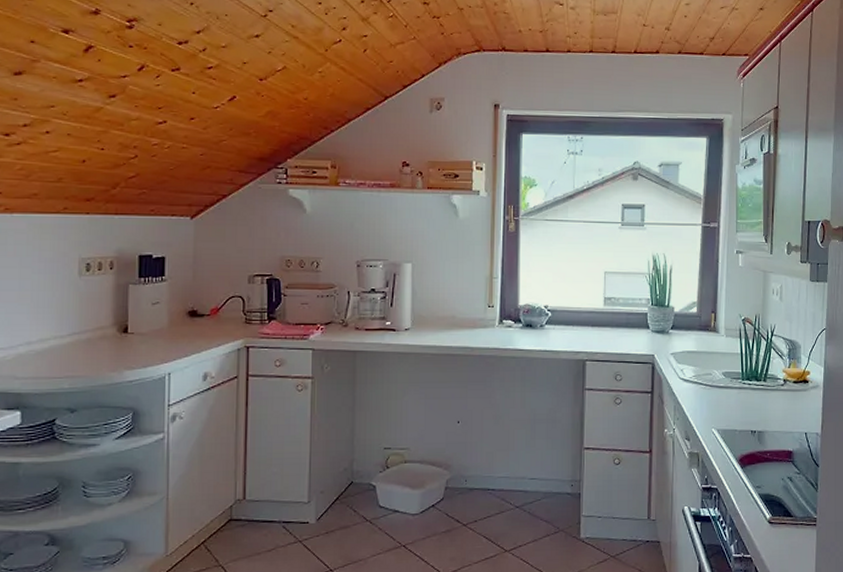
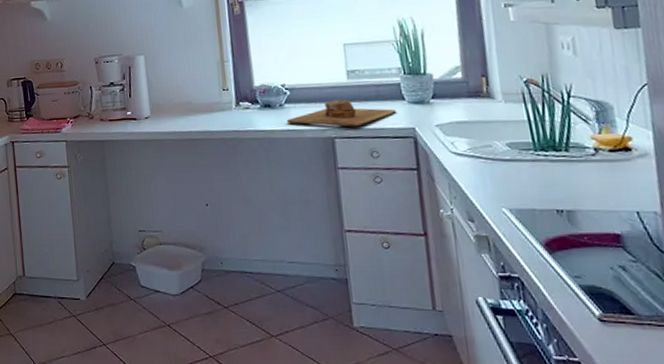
cutting board: none [545,324,642,351] -> present [287,99,397,127]

